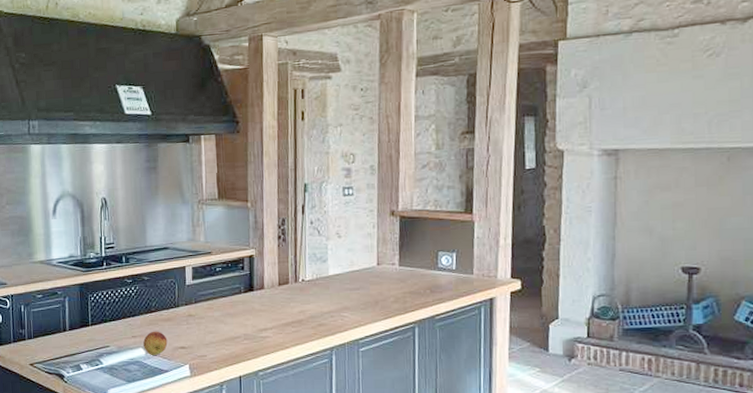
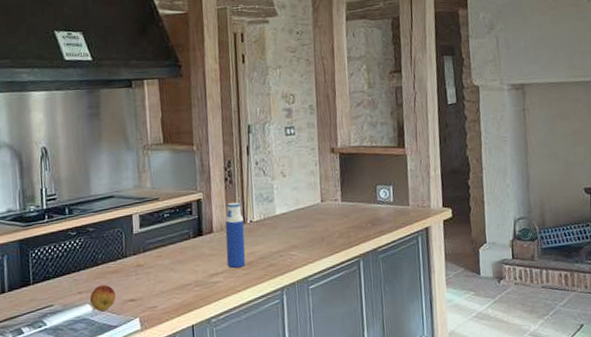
water bottle: none [276,261,296,324] -> present [225,202,246,268]

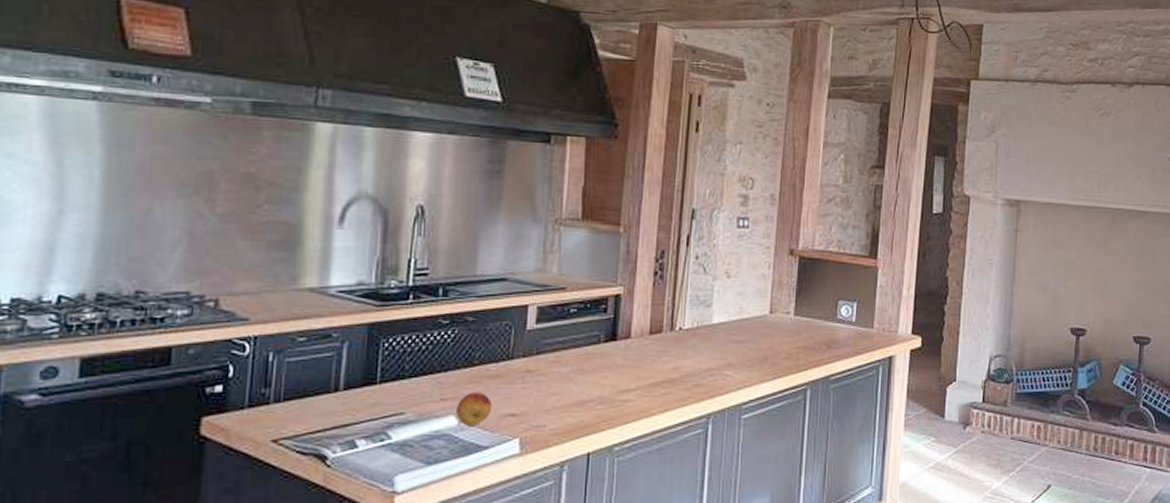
water bottle: present [225,202,246,268] -> none [643,303,672,384]

